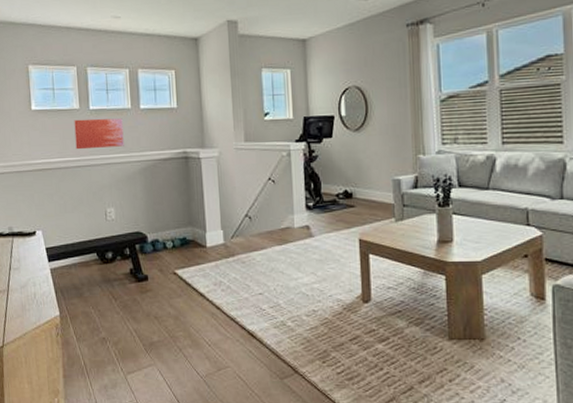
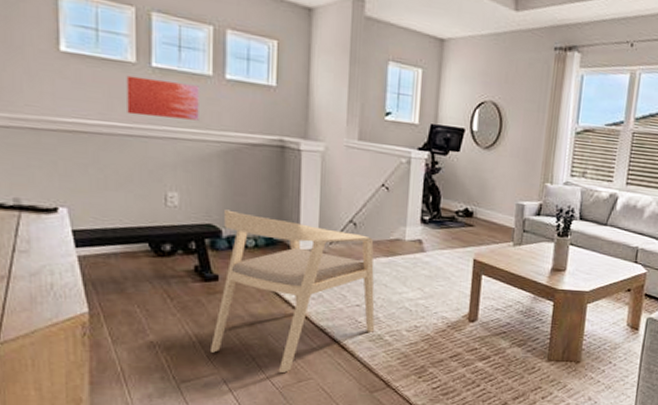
armchair: none [146,217,277,362] -> present [209,209,375,373]

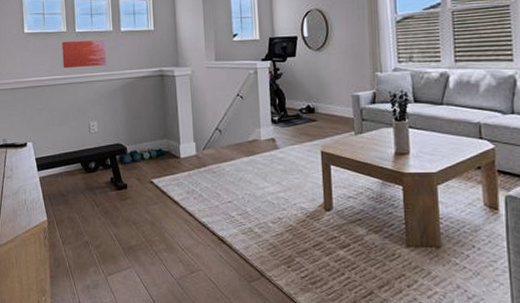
armchair: present [209,209,375,373] -> none [125,131,245,265]

